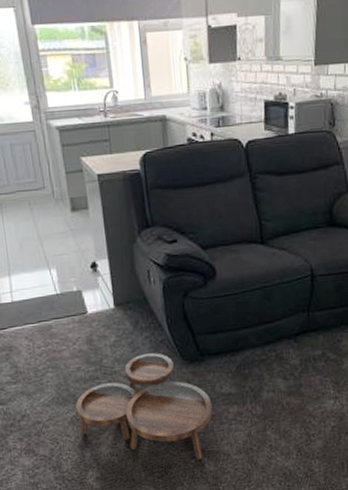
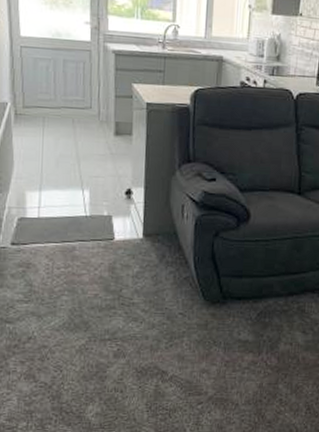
nesting tables: present [75,353,213,460] -> none [86,289,227,406]

